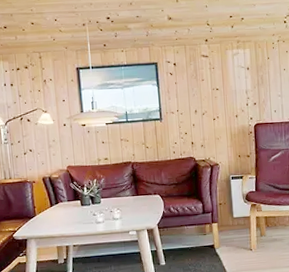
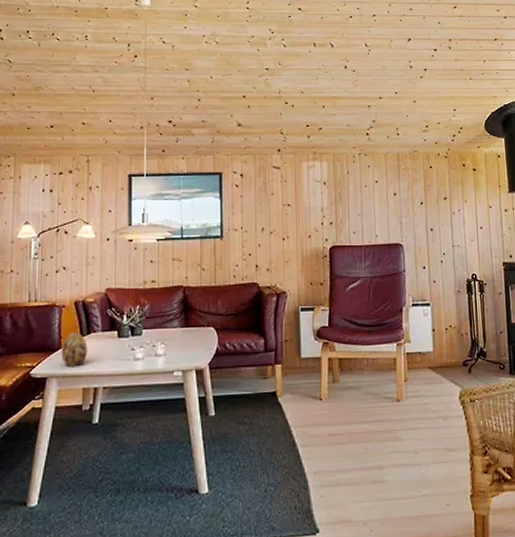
decorative egg: none [36,202,58,230] -> present [61,331,88,366]

